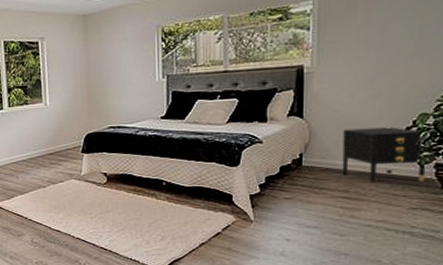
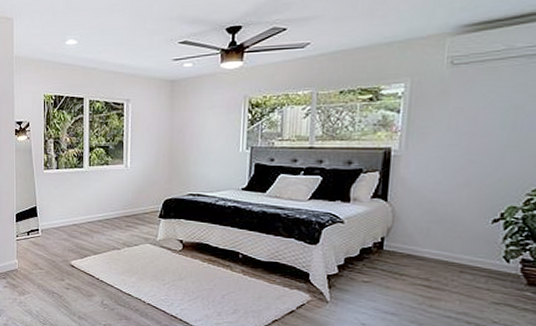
nightstand: present [342,127,428,183] -> none [424,216,515,277]

